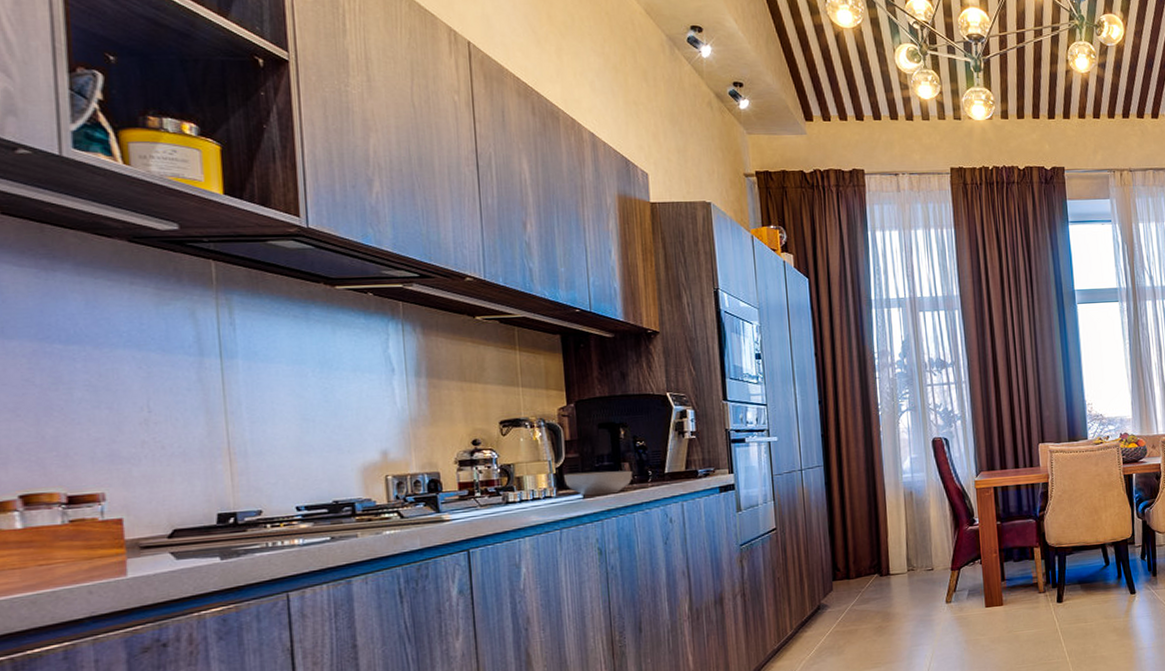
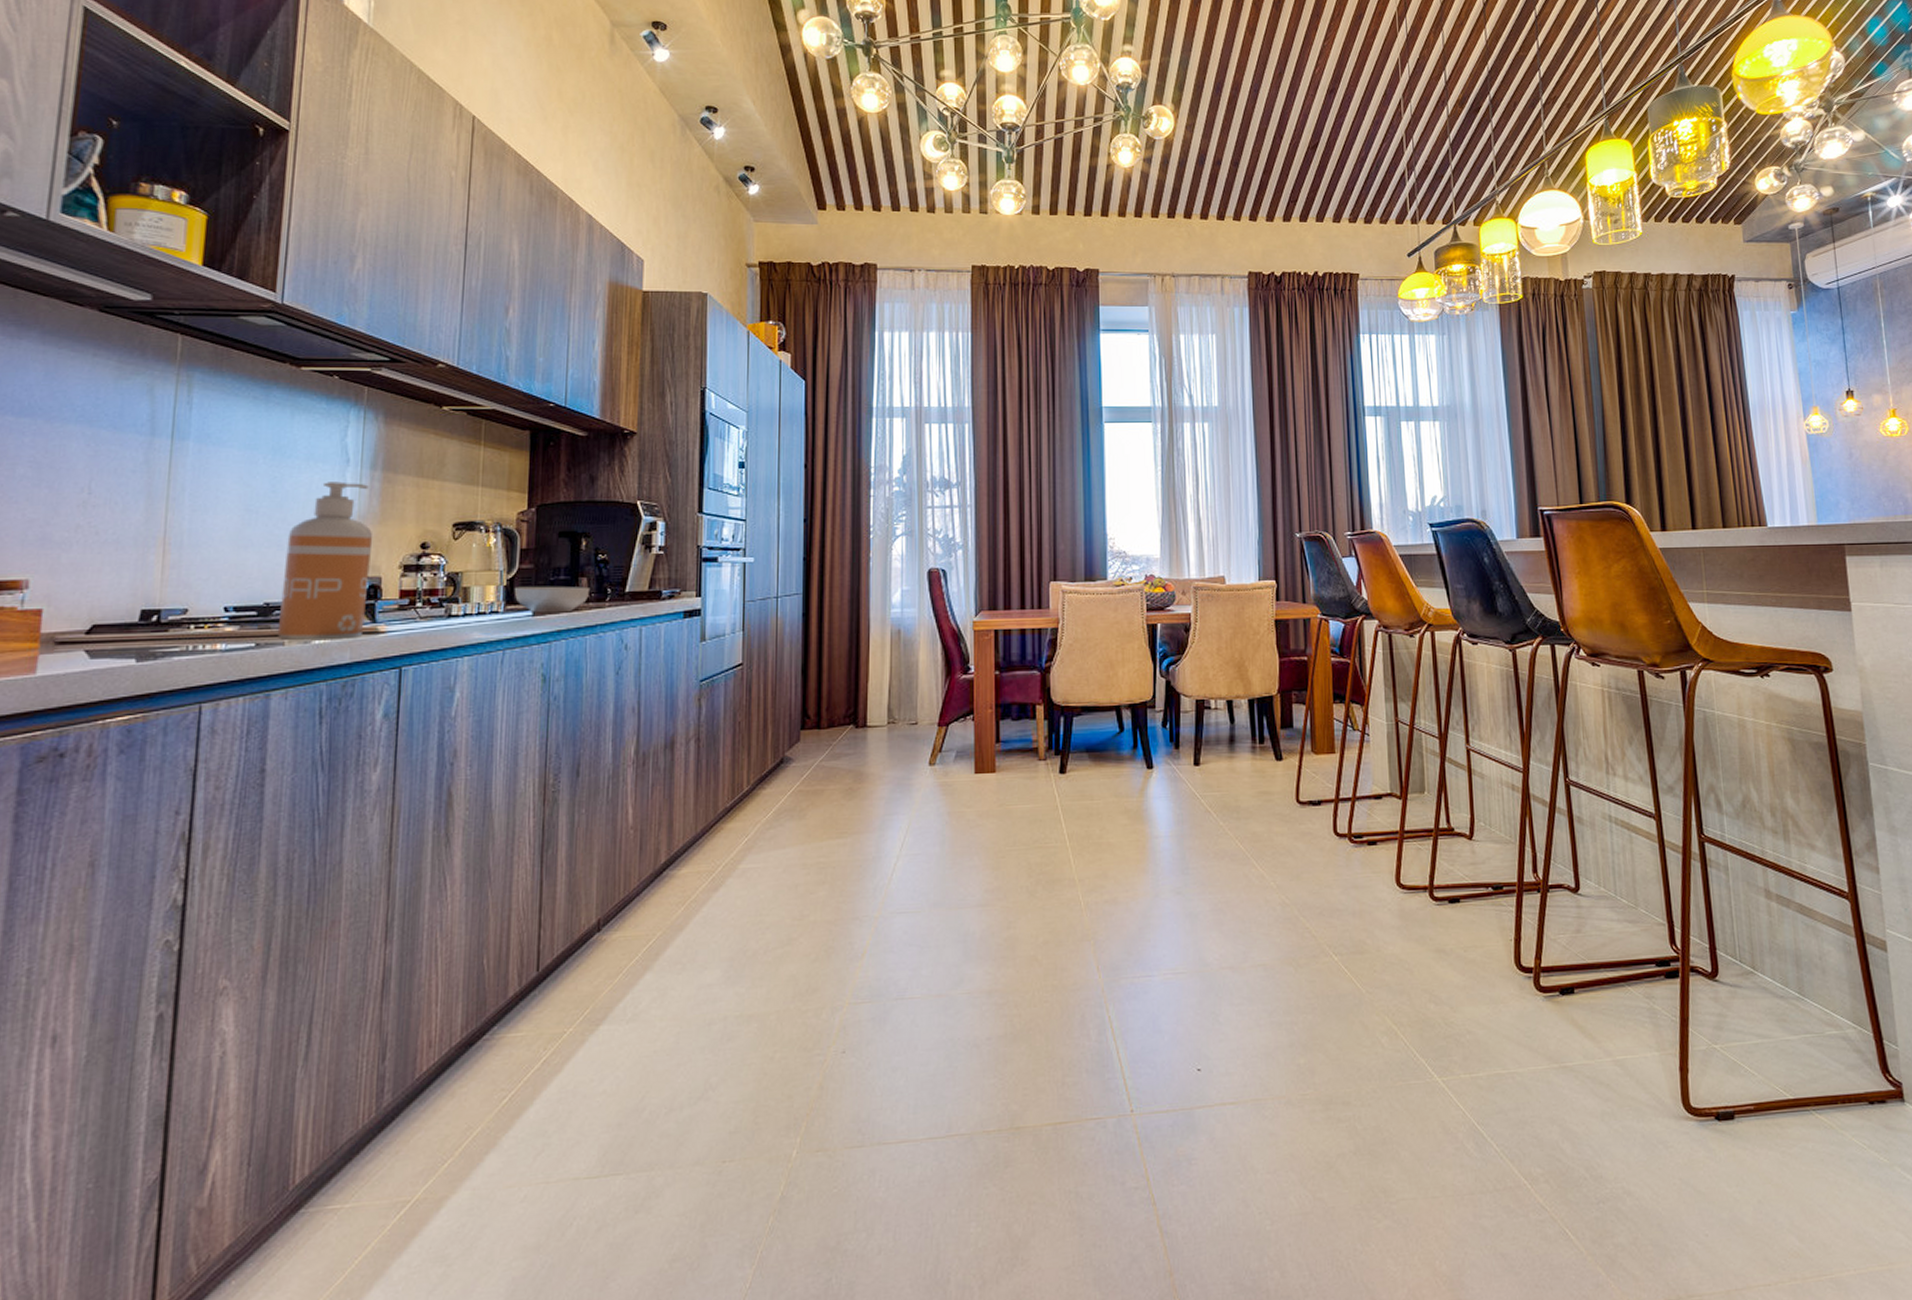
soap dispenser: none [346,389,430,533] -> present [277,481,373,641]

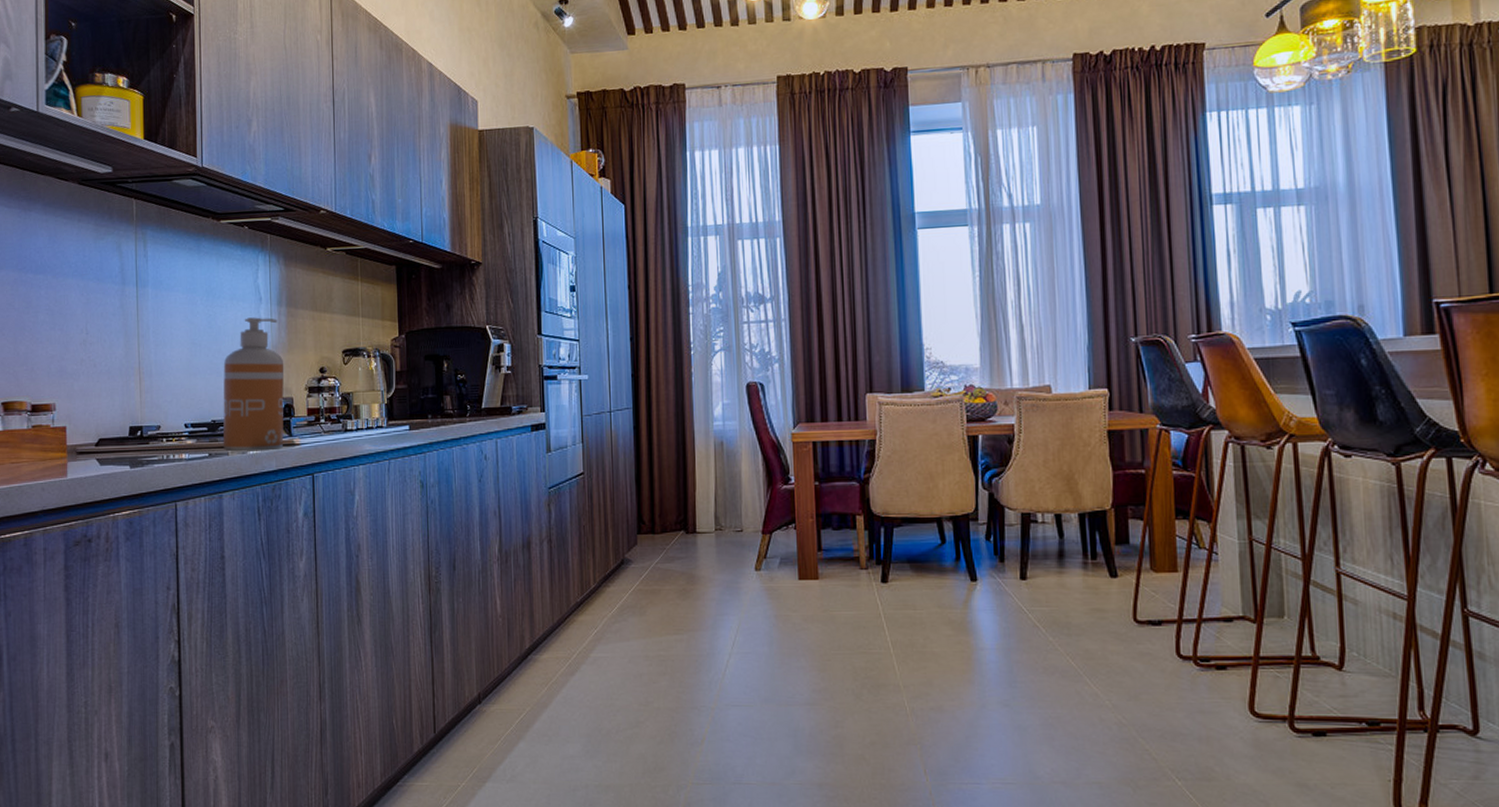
bowl: present [514,586,591,613] -> none [393,403,454,428]

